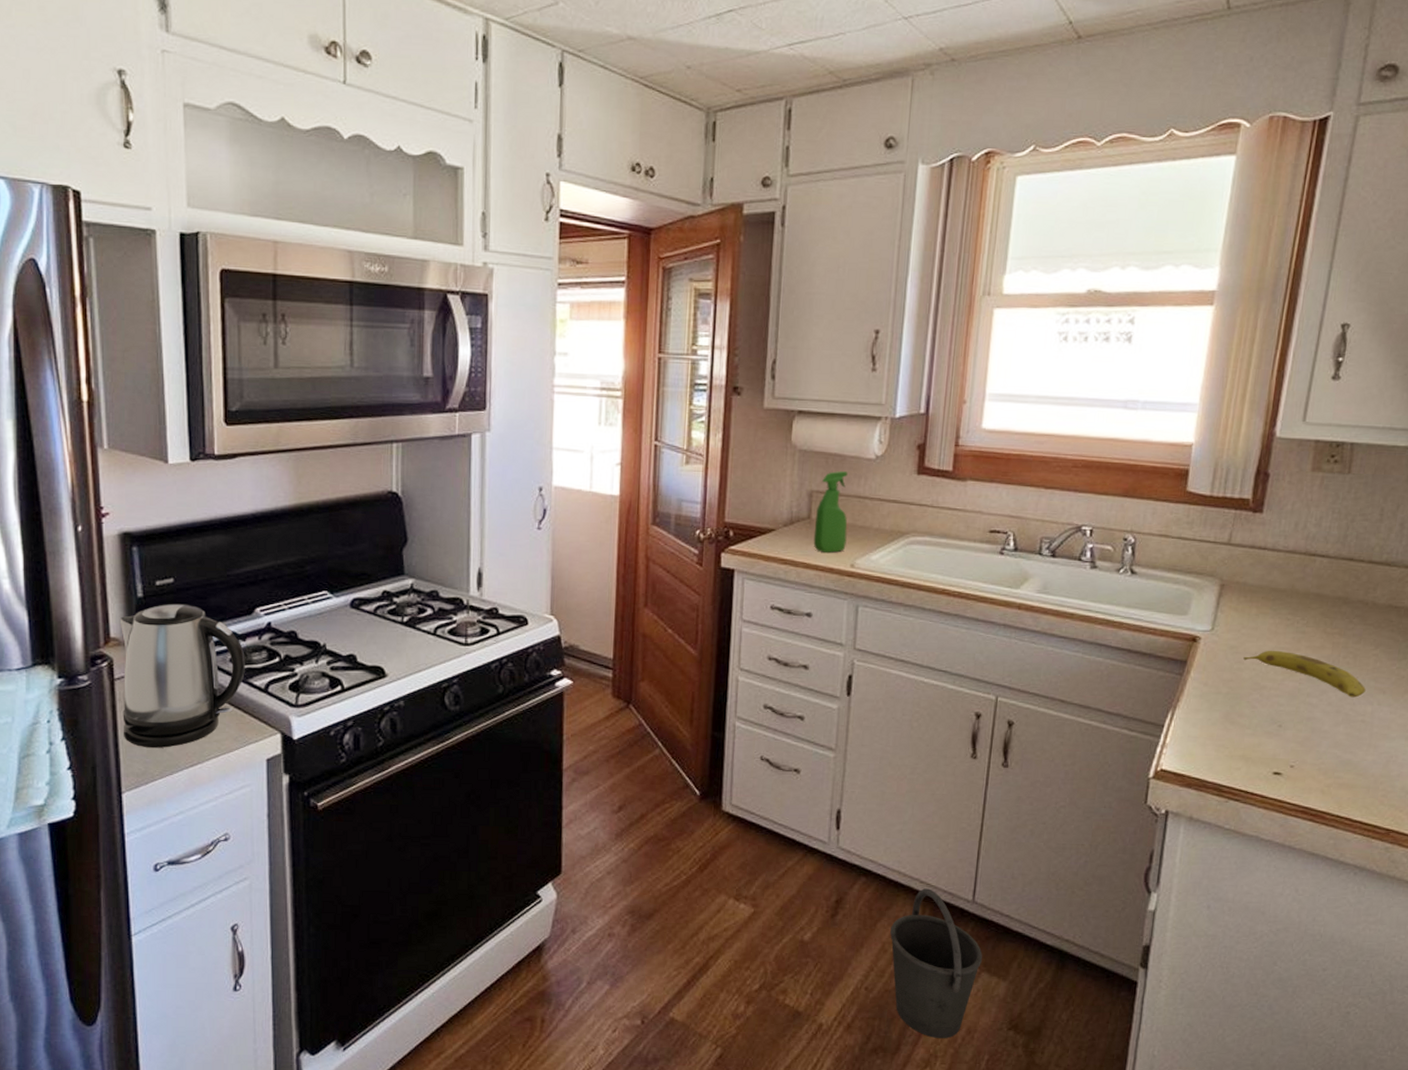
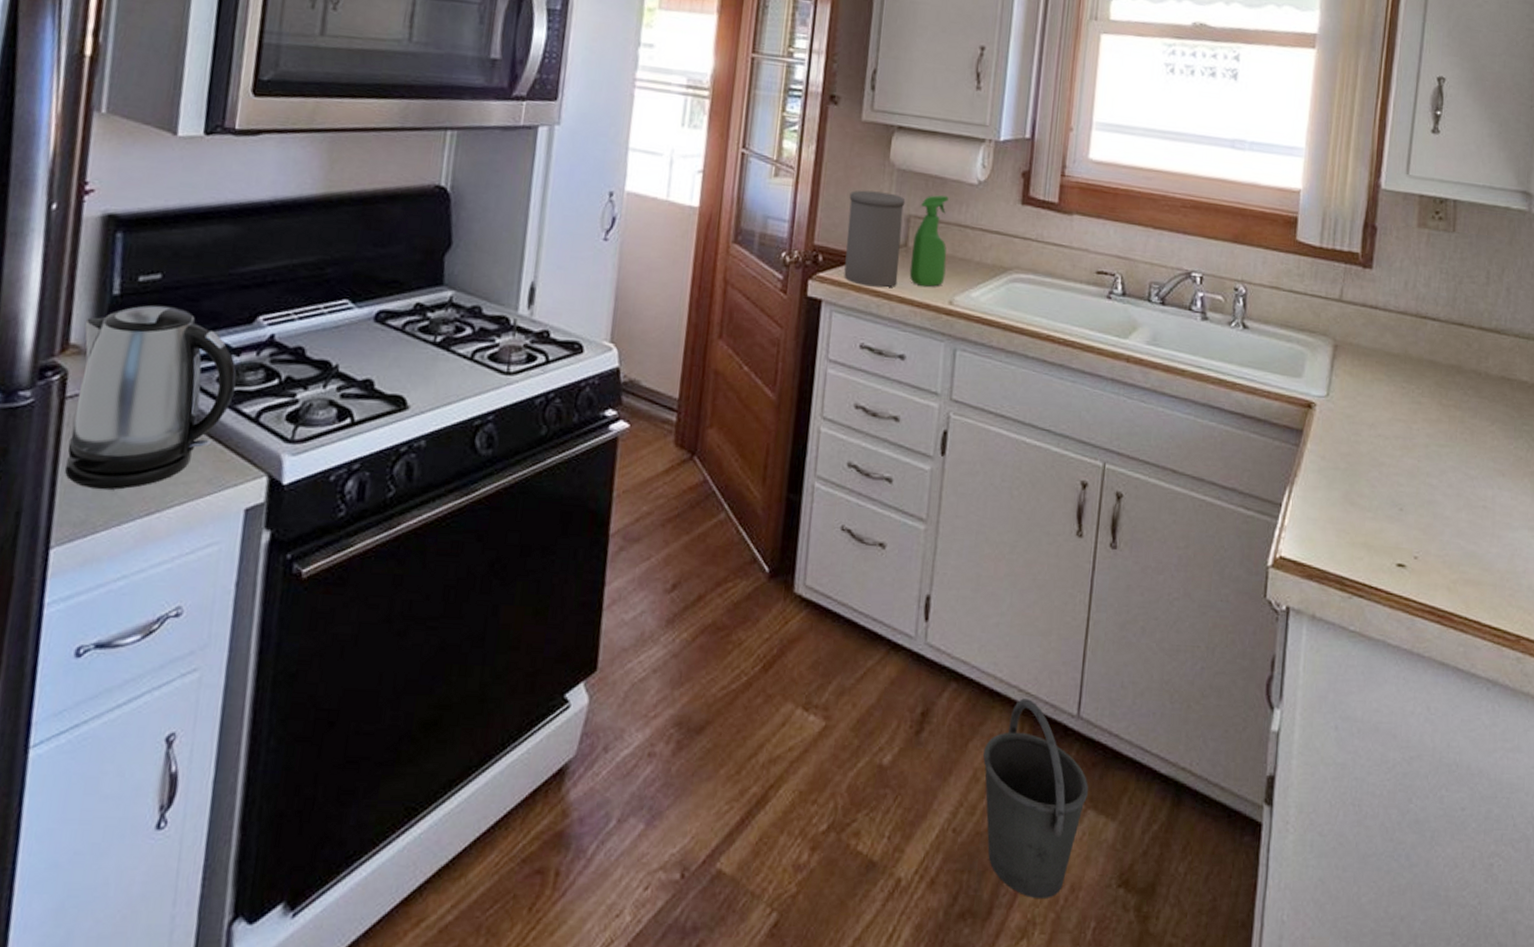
canister: none [753,471,808,556] -> present [844,190,906,288]
fruit: present [1243,650,1366,698] -> none [1360,421,1485,480]

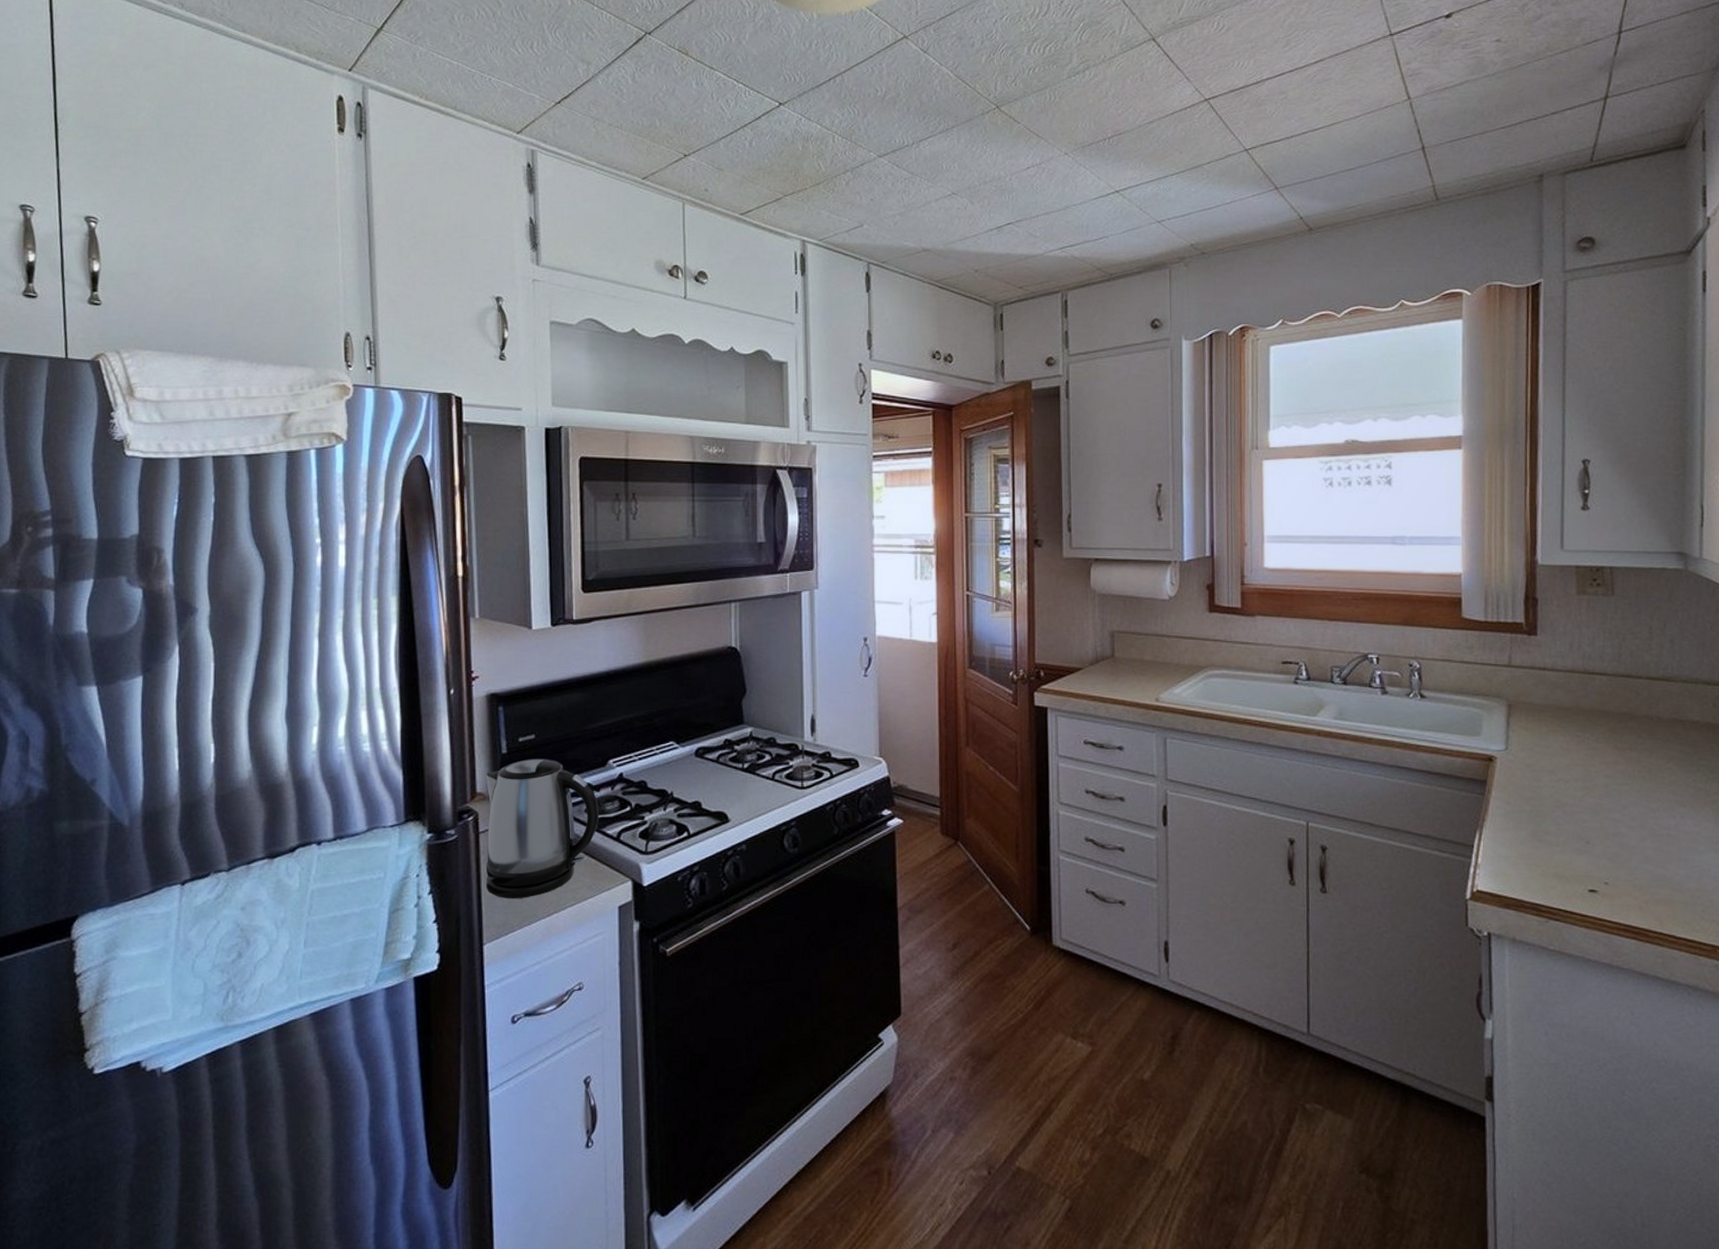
canister: present [844,190,906,288] -> none [1060,614,1109,693]
spray bottle: present [909,195,949,287] -> none [1118,612,1150,688]
bucket: present [983,698,1088,898] -> none [1229,1021,1324,1184]

